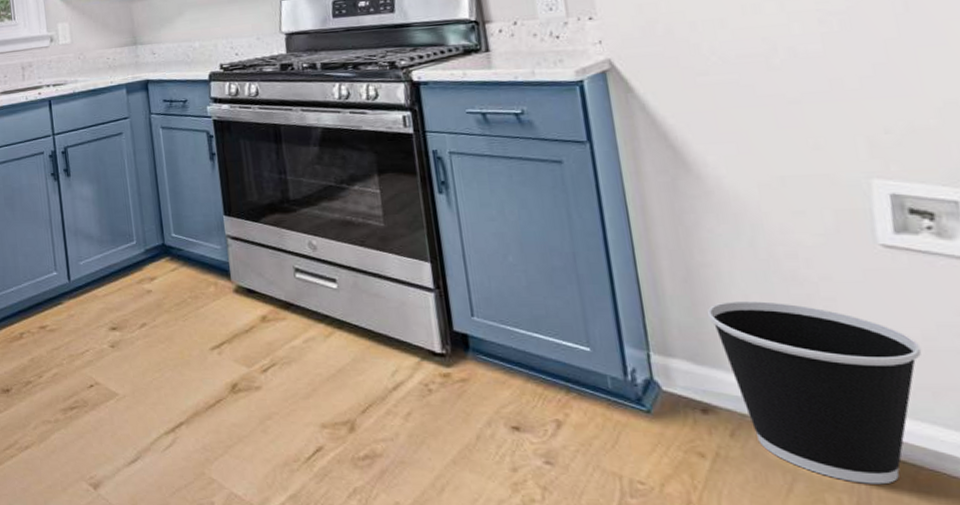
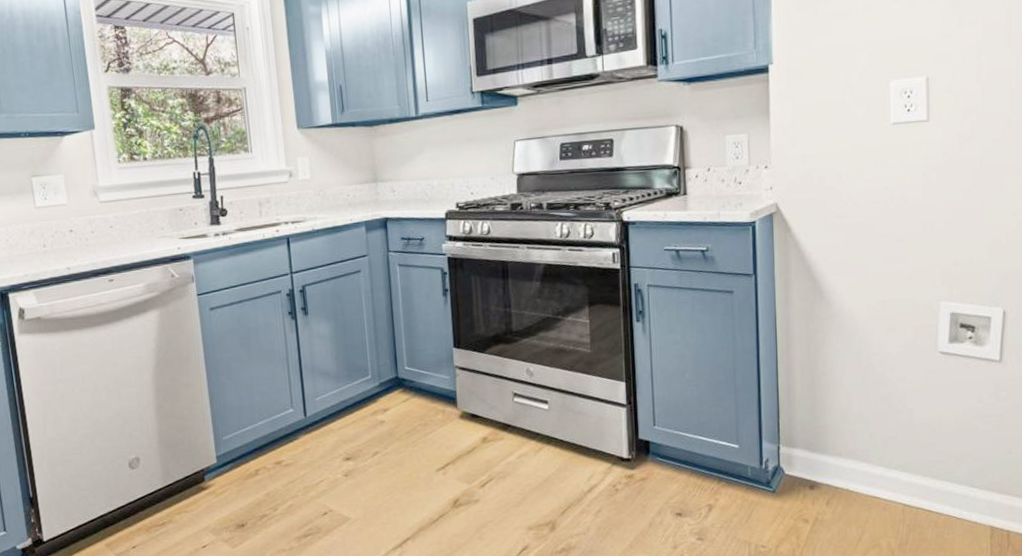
wastebasket: present [706,301,922,485] -> none [822,399,953,530]

